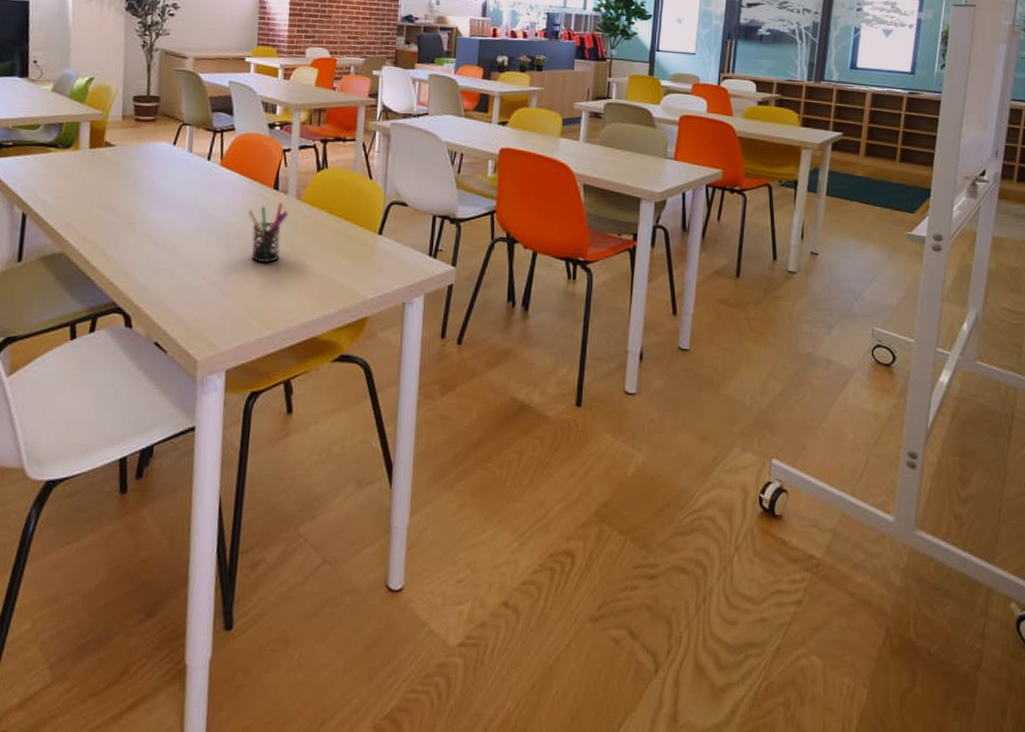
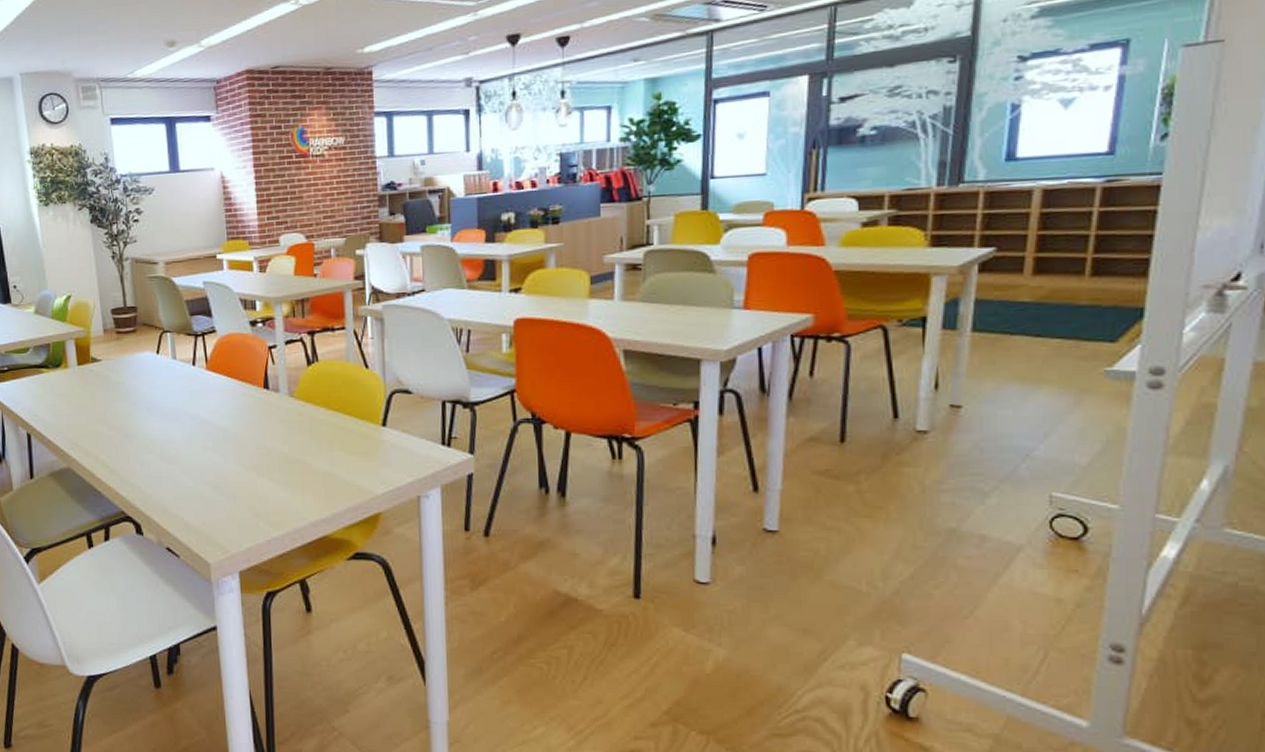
pen holder: present [248,202,289,264] -> none [240,401,283,465]

